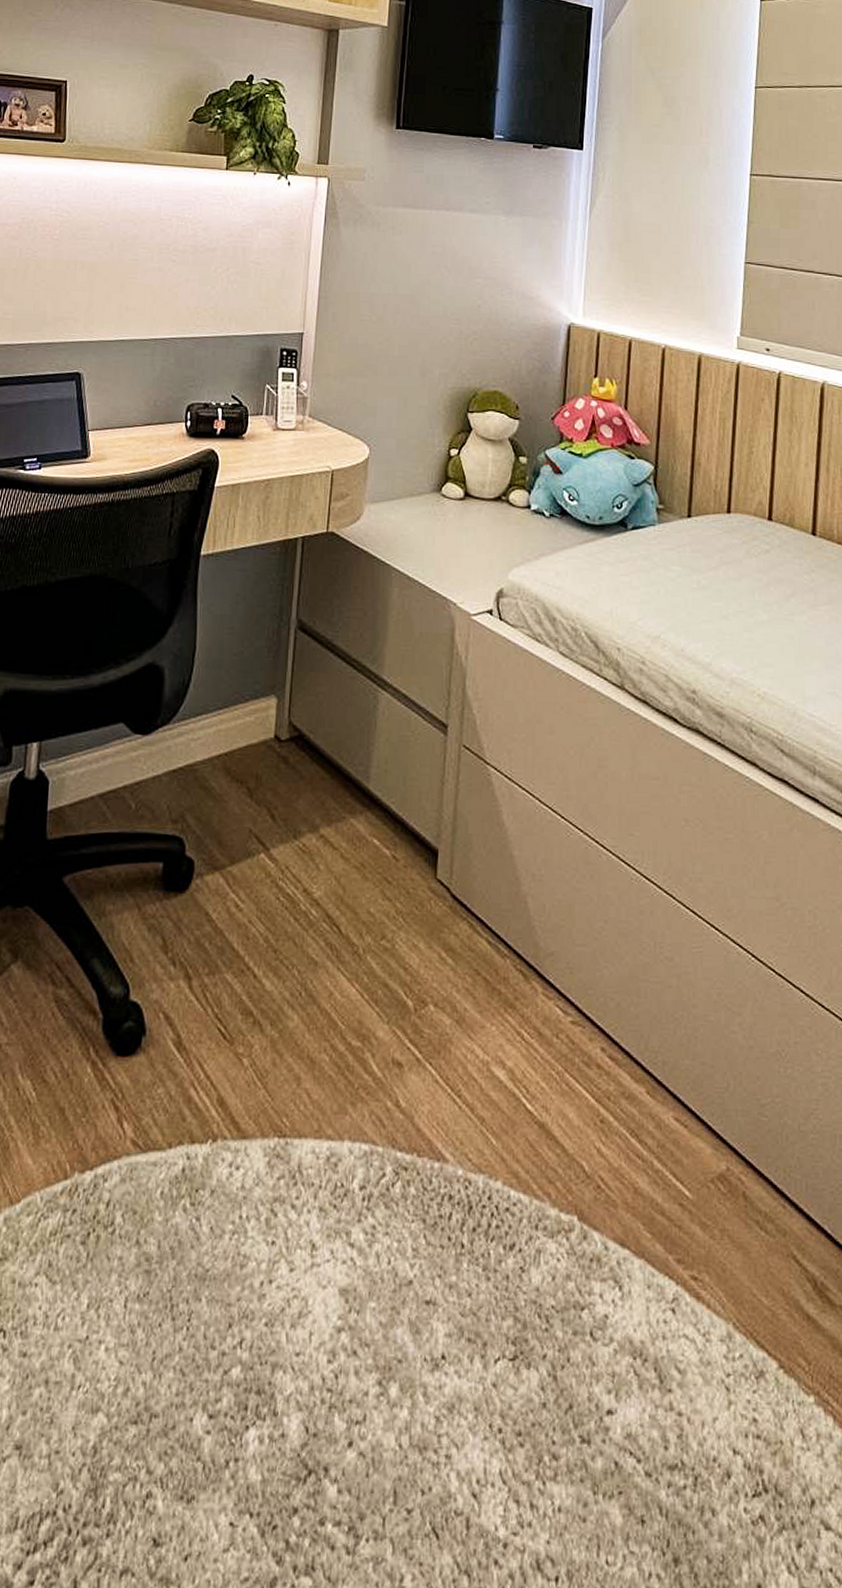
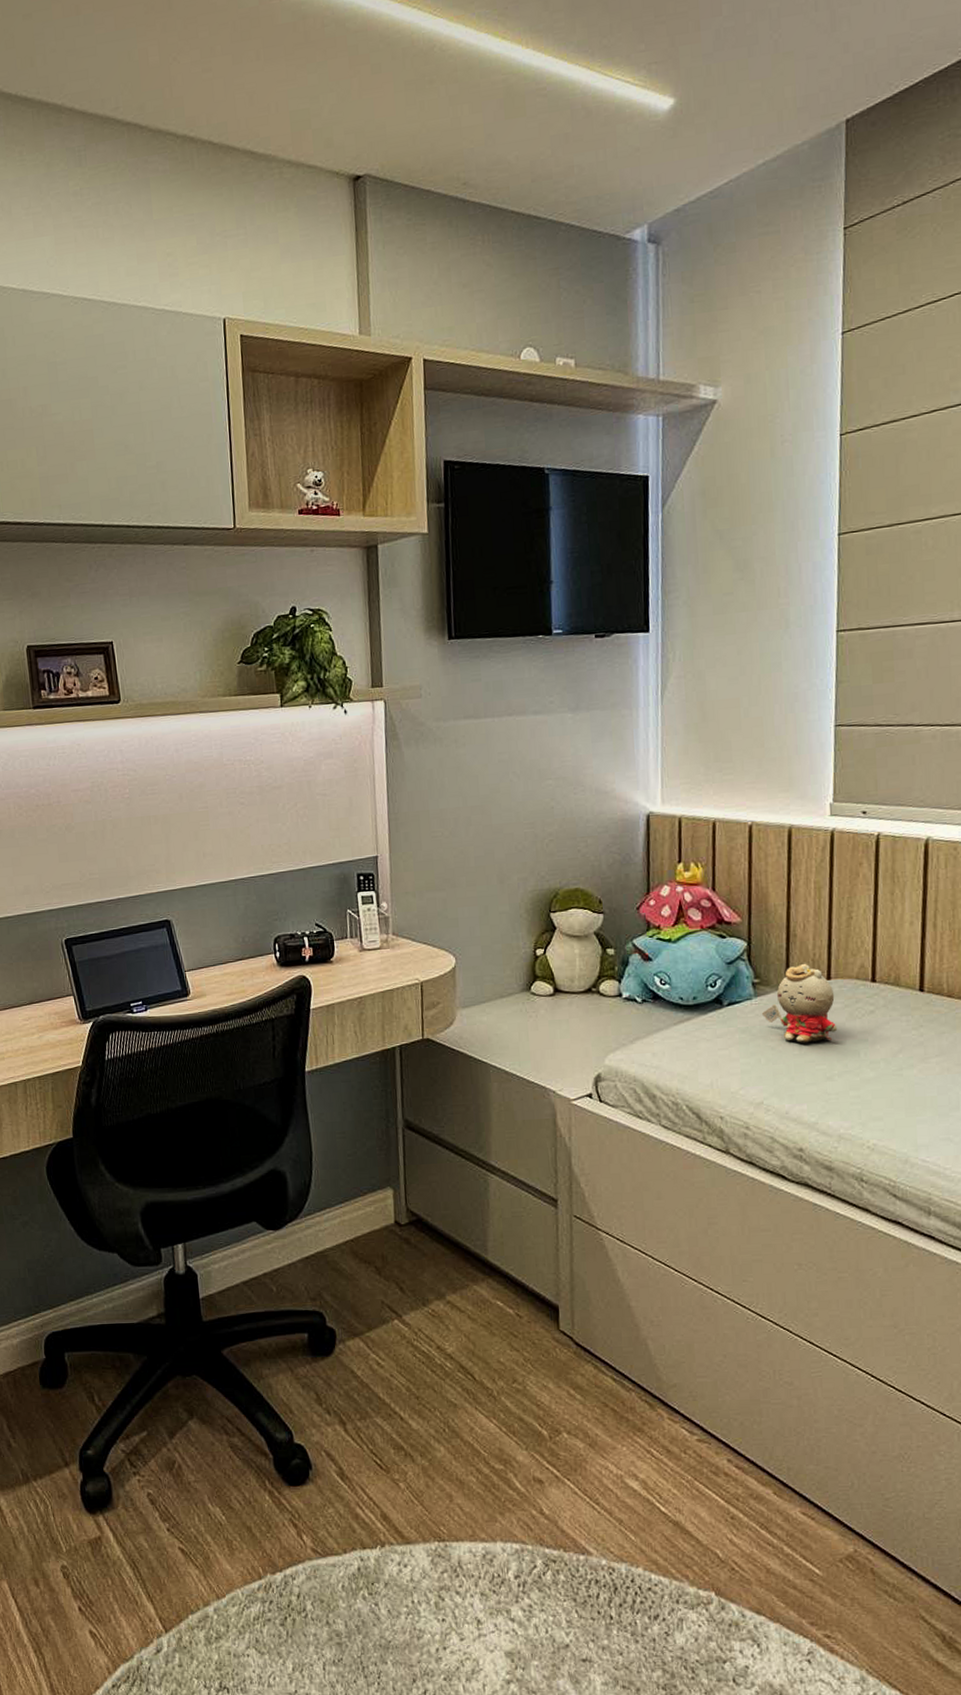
stuffed toy: none [663,493,735,577] -> present [761,963,838,1043]

